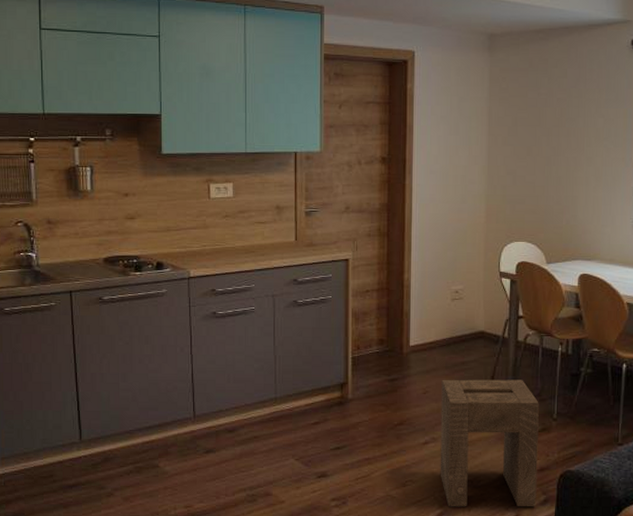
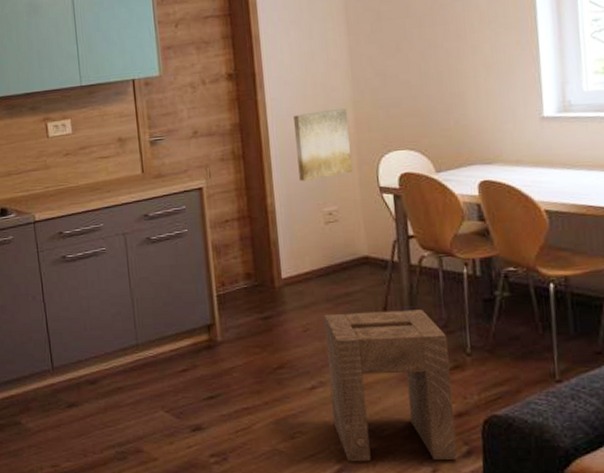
wall art: none [434,199,481,261] -> present [294,108,353,182]

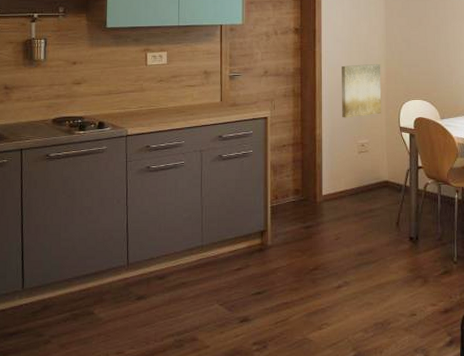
stool: present [323,309,458,462] -> none [352,225,443,349]

